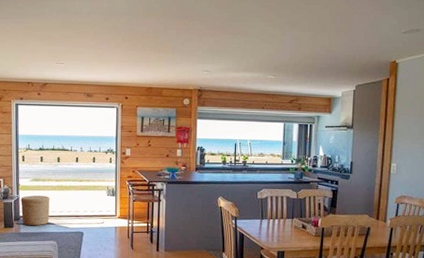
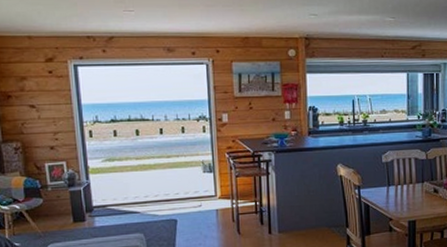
woven basket: present [21,195,50,226] -> none [92,179,132,218]

